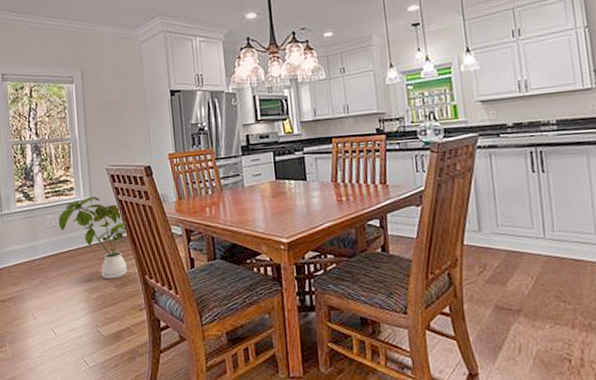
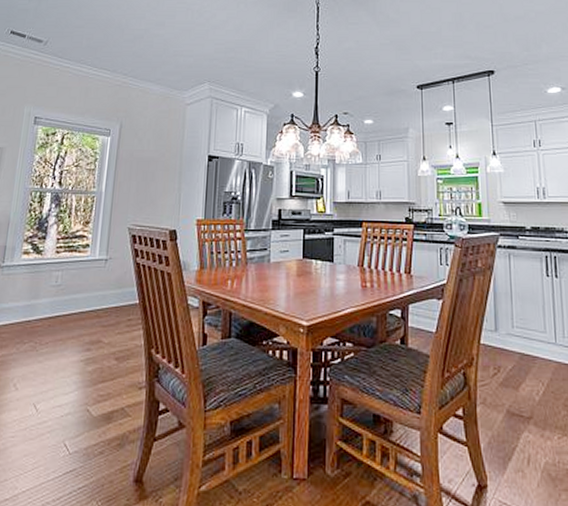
house plant: present [58,196,127,279] -> none [65,256,140,351]

